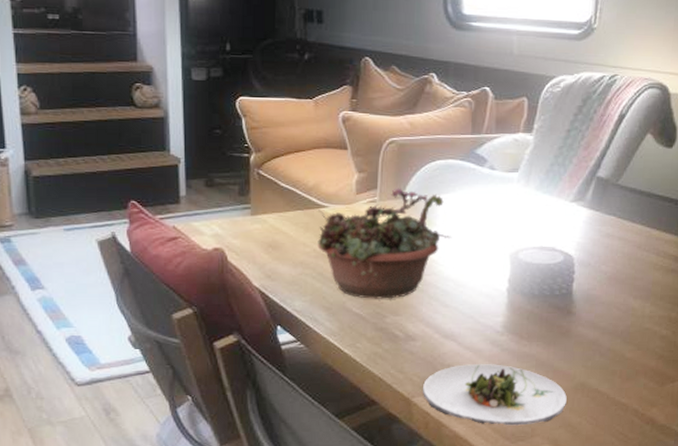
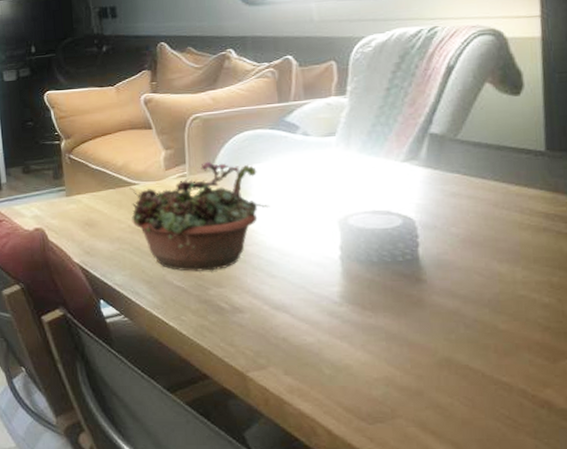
salad plate: present [422,364,567,426] -> none [256,337,431,405]

